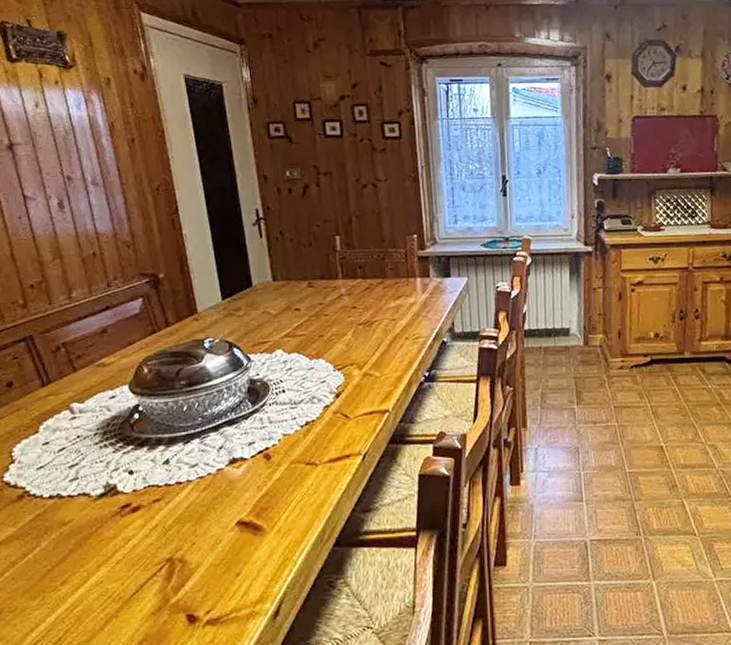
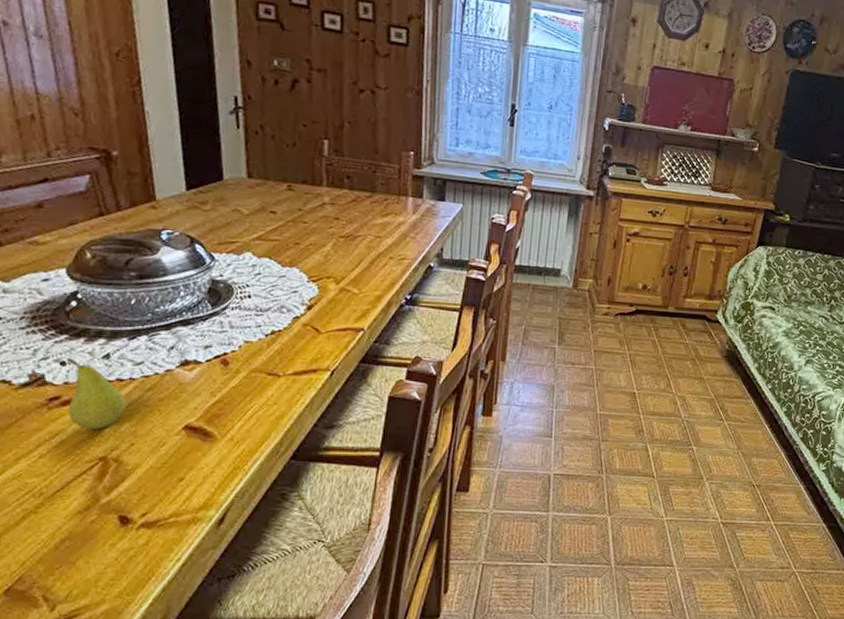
fruit: none [134,466,185,533] -> present [67,357,126,429]

